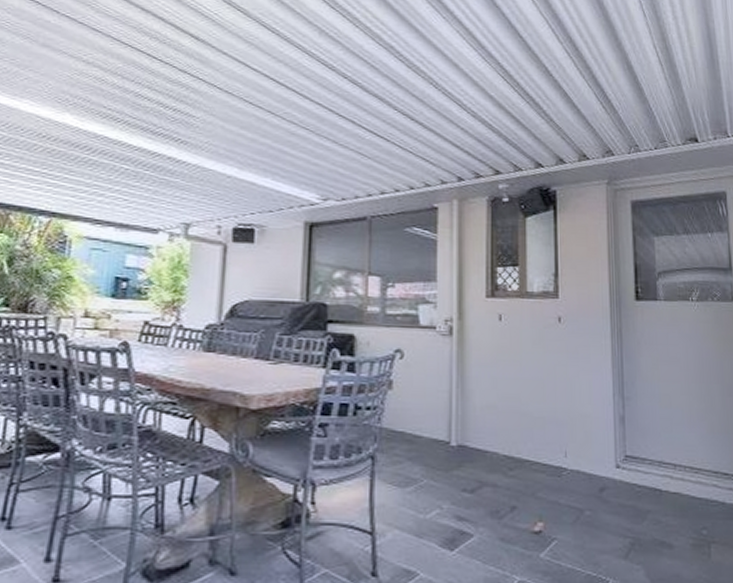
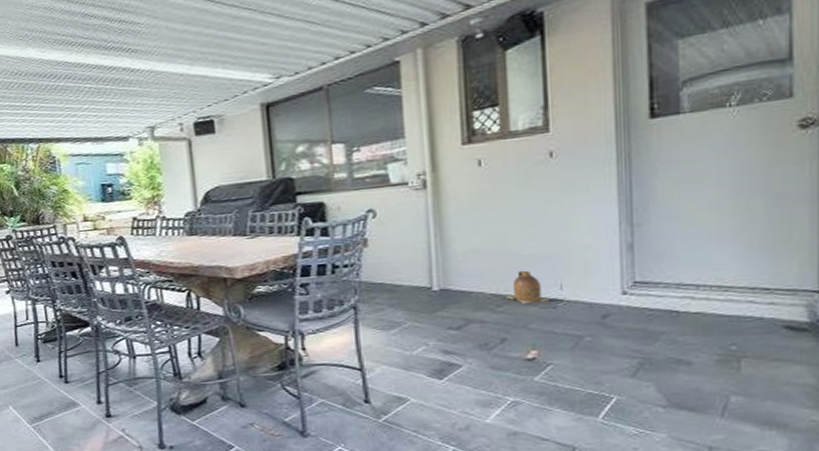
ceramic jug: none [518,432,555,469] -> present [506,270,549,303]

